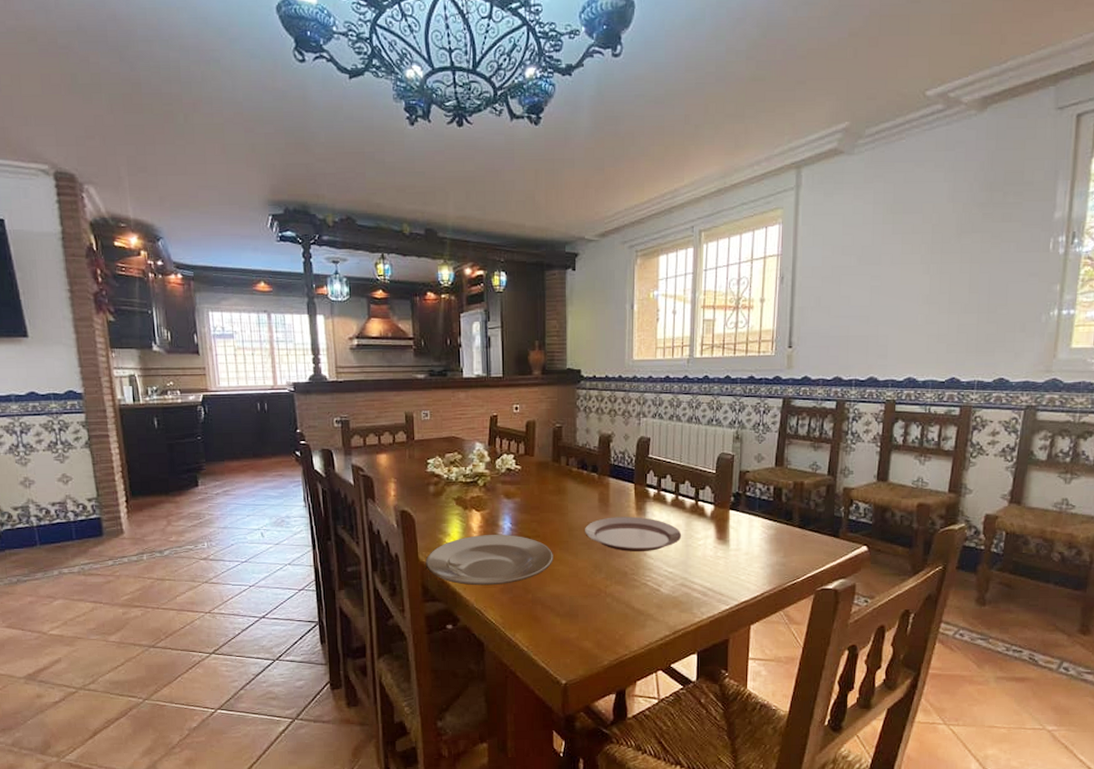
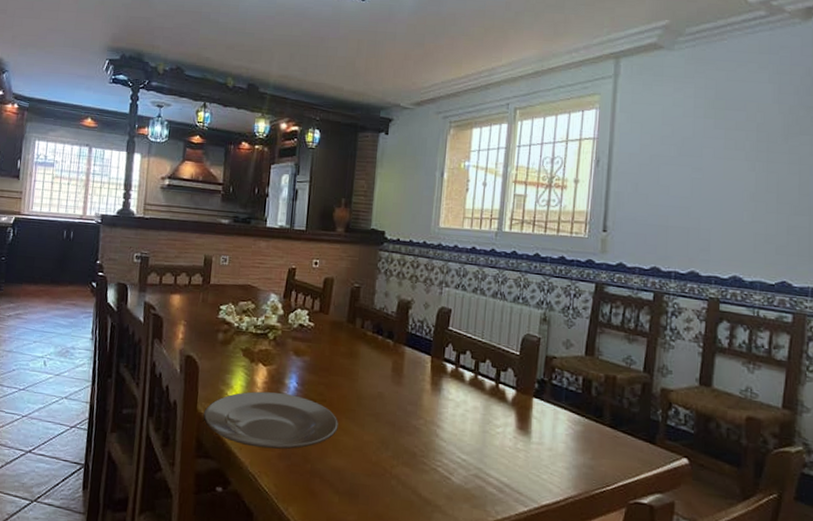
plate: present [585,516,682,551] -> none [374,389,479,433]

